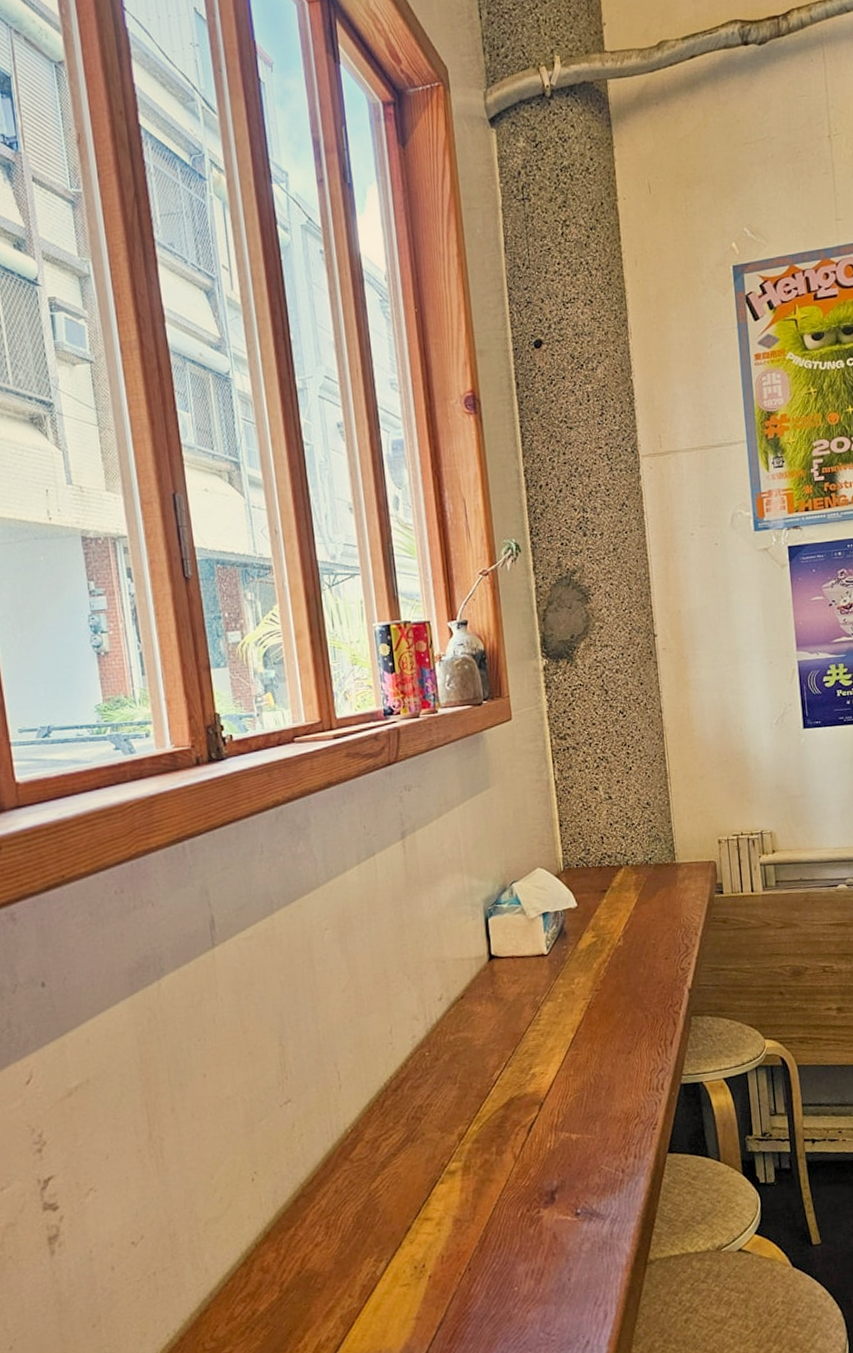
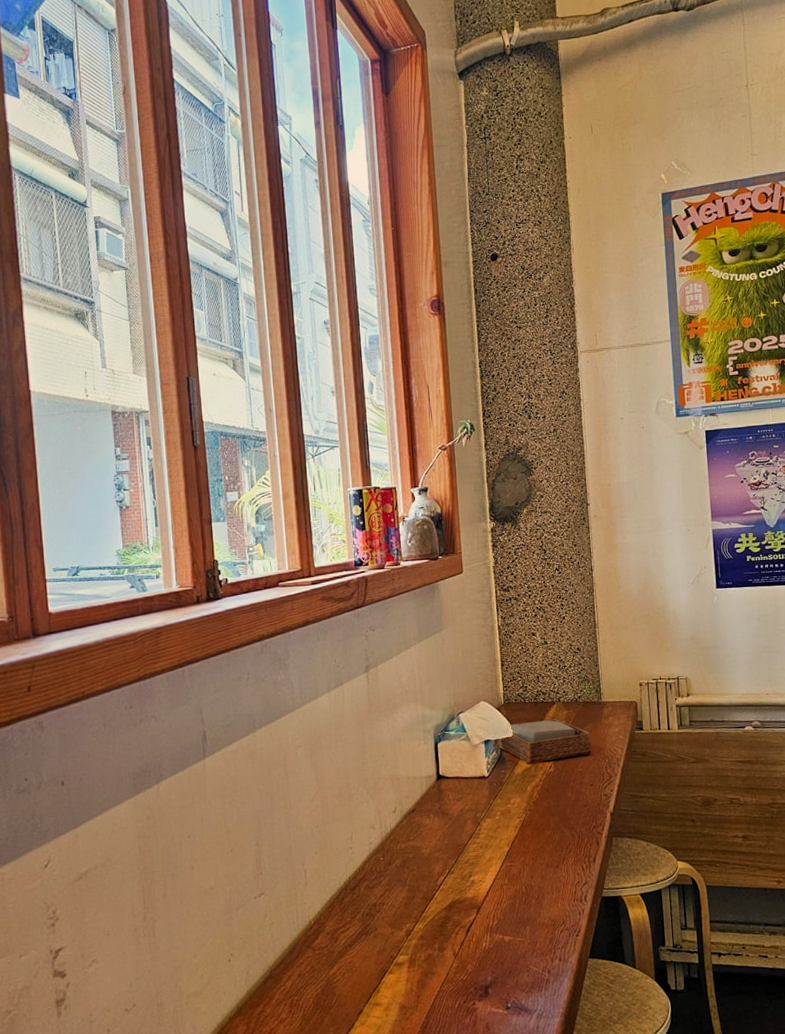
napkin holder: none [556,884,666,938] -> present [497,718,592,764]

